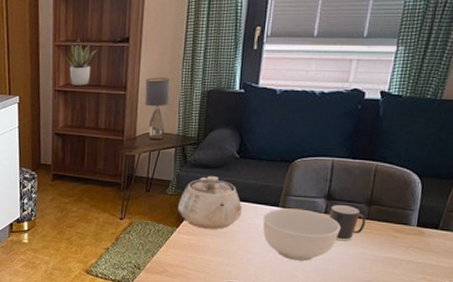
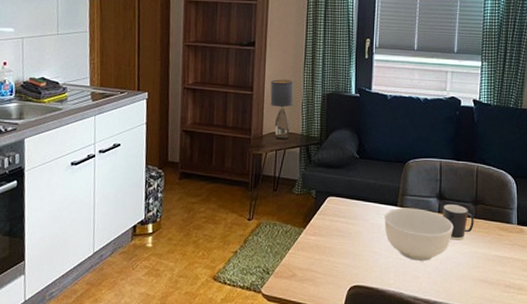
potted plant: present [64,38,97,86] -> none [193,39,225,85]
teapot: present [178,176,242,229] -> none [304,176,365,230]

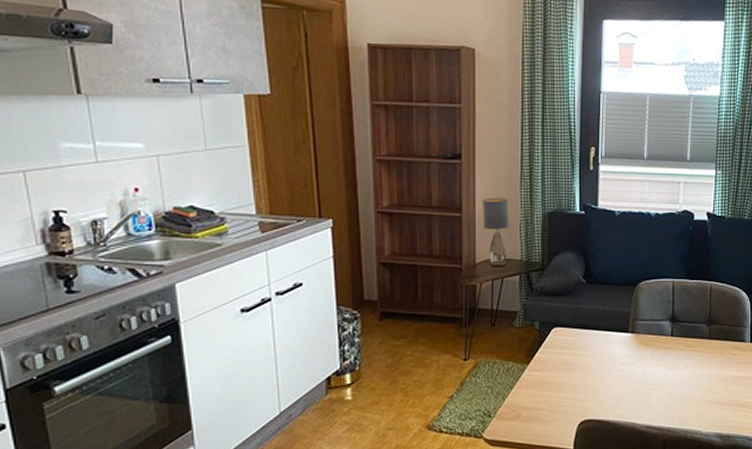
bowl: present [384,207,453,261] -> none [615,333,687,388]
mug: present [443,203,474,240] -> none [675,325,707,364]

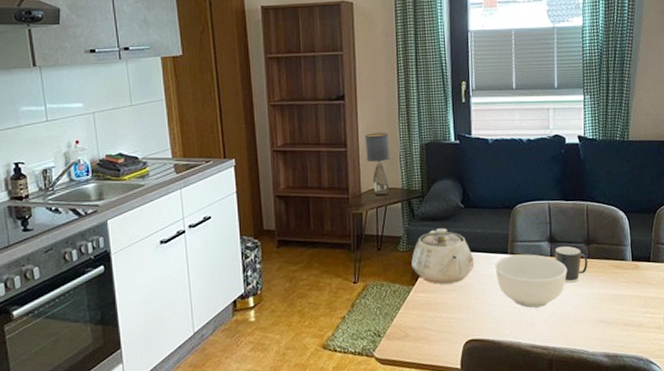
teapot: none [527,304,594,363] -> present [411,228,475,284]
bowl: none [615,333,687,388] -> present [495,254,567,308]
mug: none [675,325,707,364] -> present [554,245,588,283]

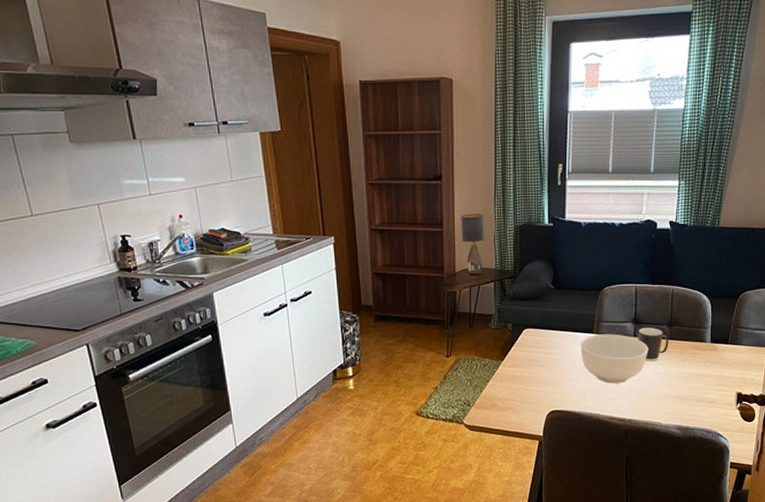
teapot: present [411,228,475,284] -> none [501,308,561,360]

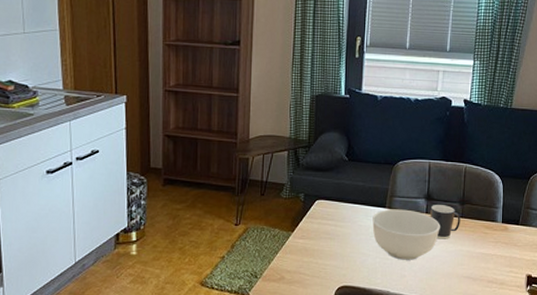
table lamp: present [461,213,485,276] -> none [257,80,281,143]

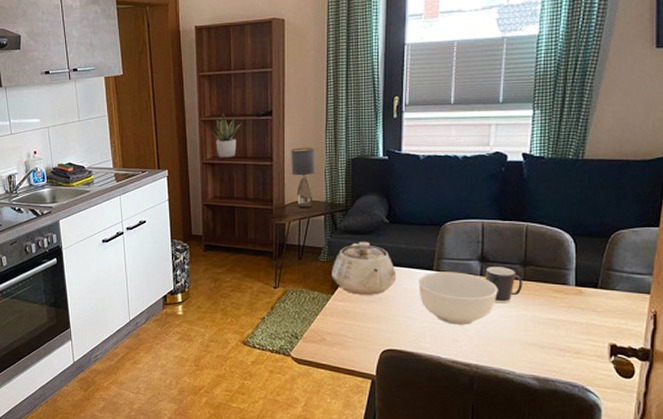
potted plant: none [174,38,208,87] -> present [209,113,242,158]
table lamp: none [257,80,281,143] -> present [291,147,316,208]
teapot: none [293,179,353,232] -> present [332,242,397,295]

